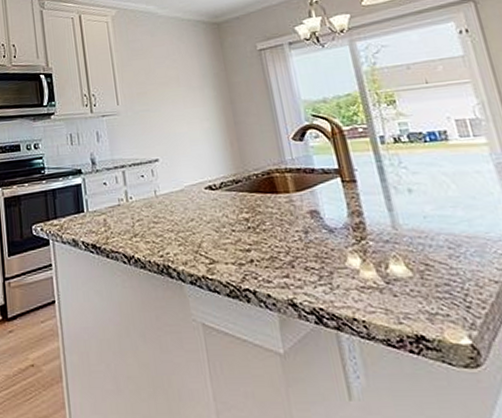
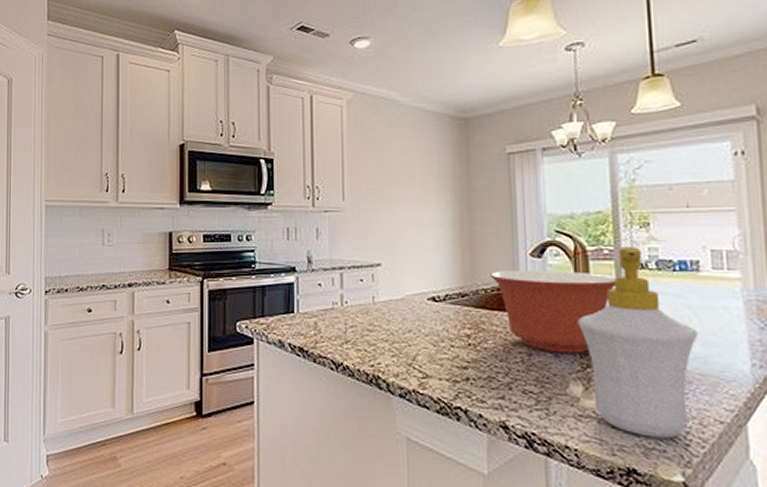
mixing bowl: none [259,150,376,228] -> present [490,271,617,353]
soap bottle: none [345,123,464,303] -> present [577,247,698,438]

